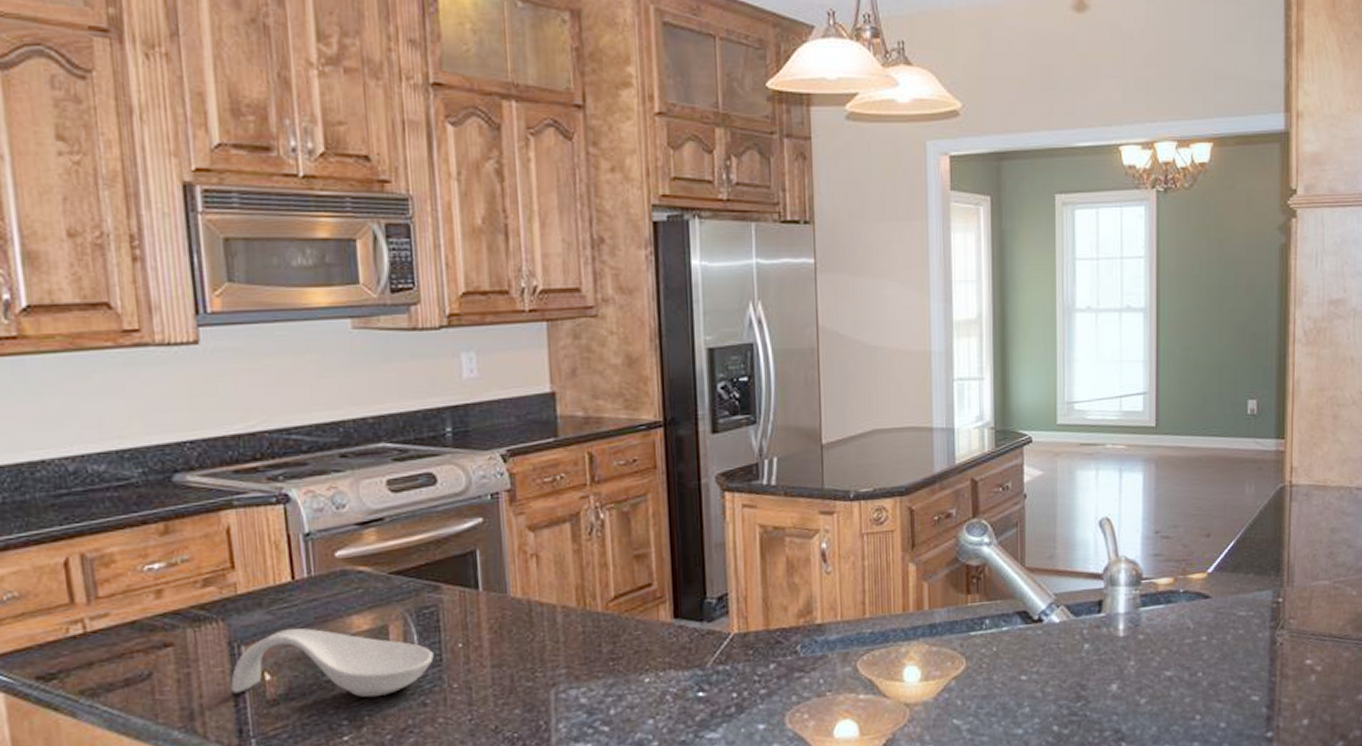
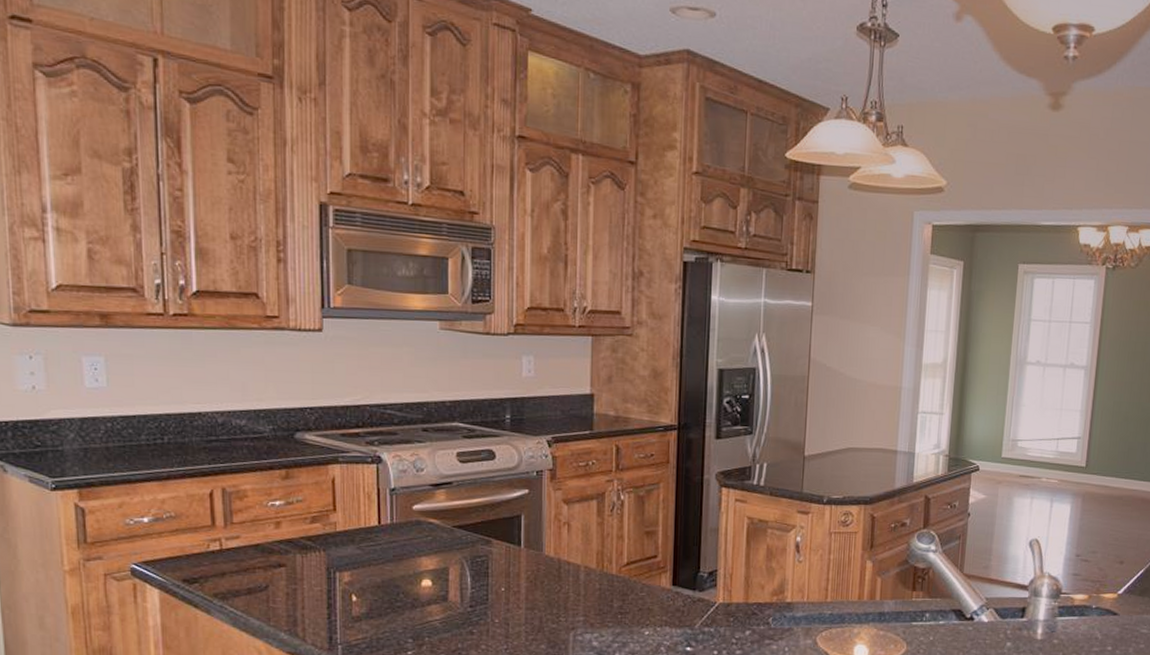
spoon rest: present [231,628,434,698] -> none [326,563,482,623]

